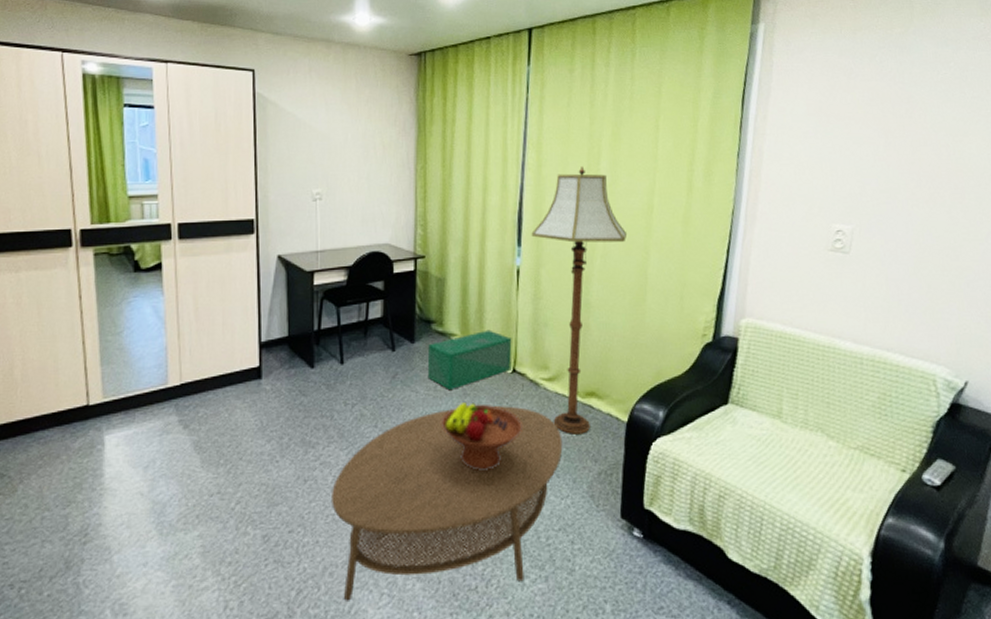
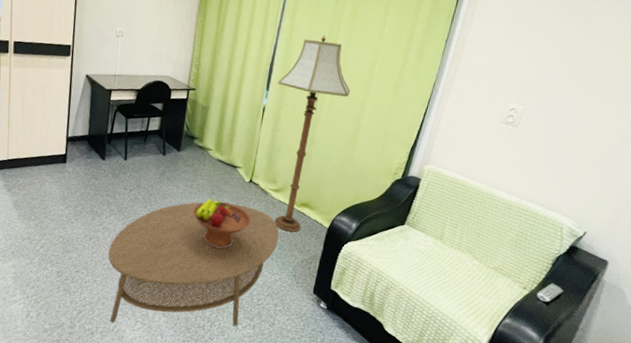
storage bin: present [427,329,512,389] -> none [187,149,252,189]

